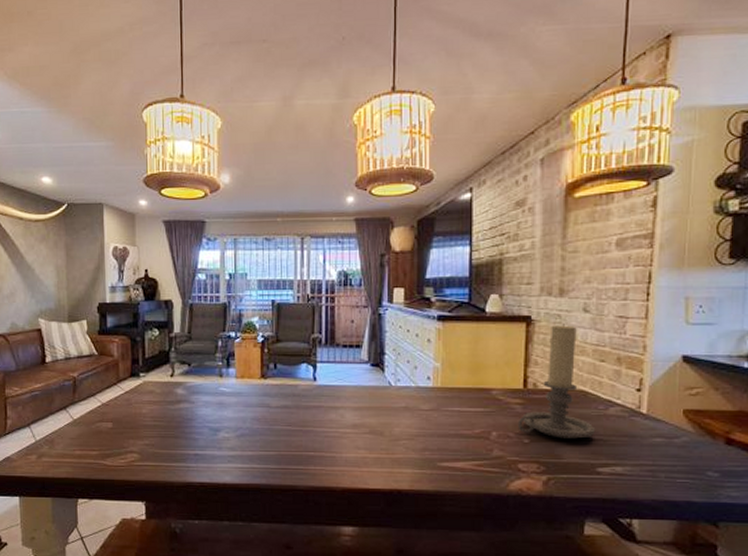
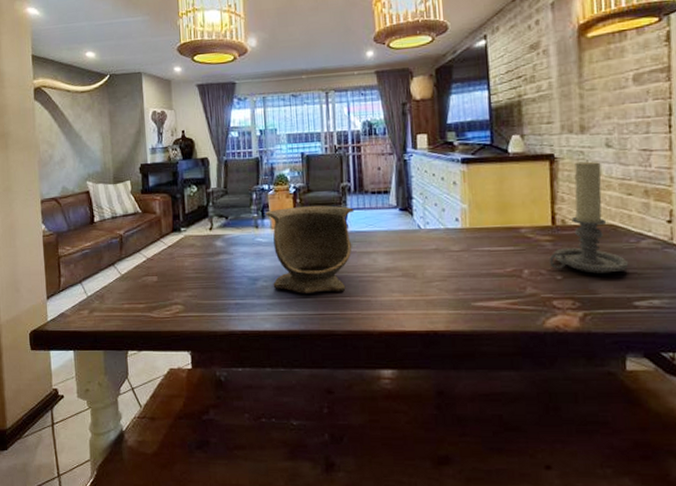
decorative bowl: none [230,357,324,447] -> present [264,205,354,293]

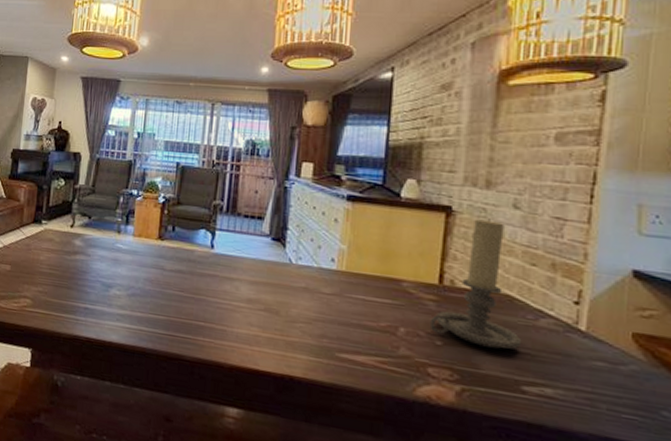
decorative bowl: present [264,205,354,293] -> none [126,217,223,316]

